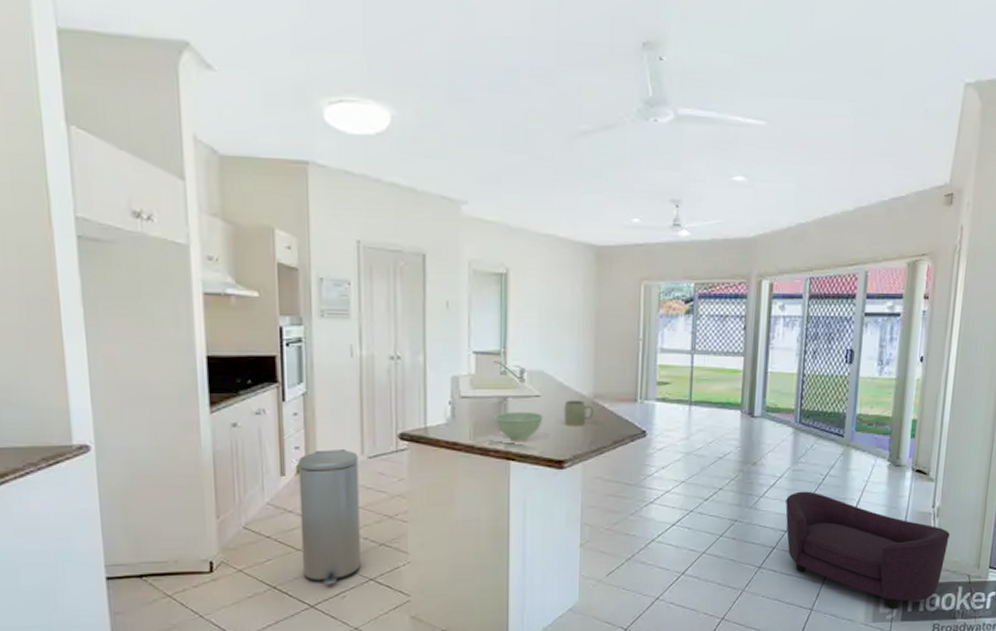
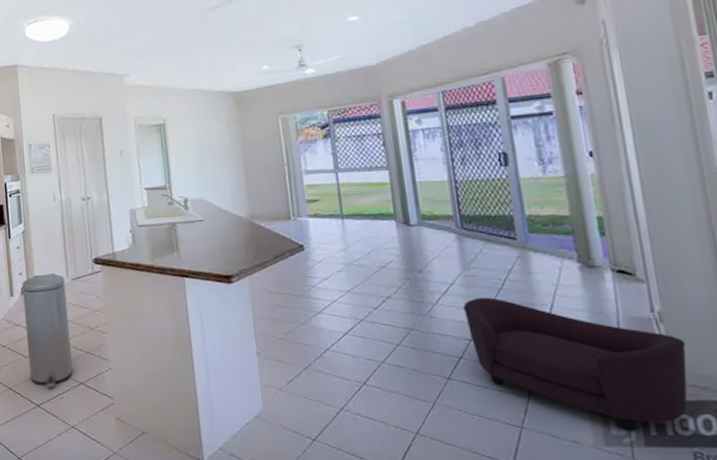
bowl: present [493,412,543,443] -> none [166,234,209,262]
mug: present [563,400,594,426] -> none [224,221,253,245]

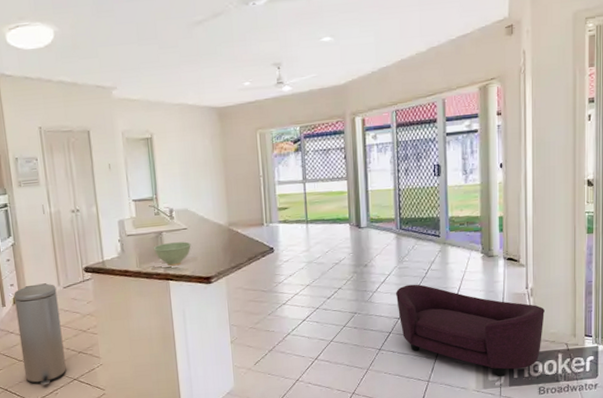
bowl: none [166,234,209,262] -> present [153,241,191,267]

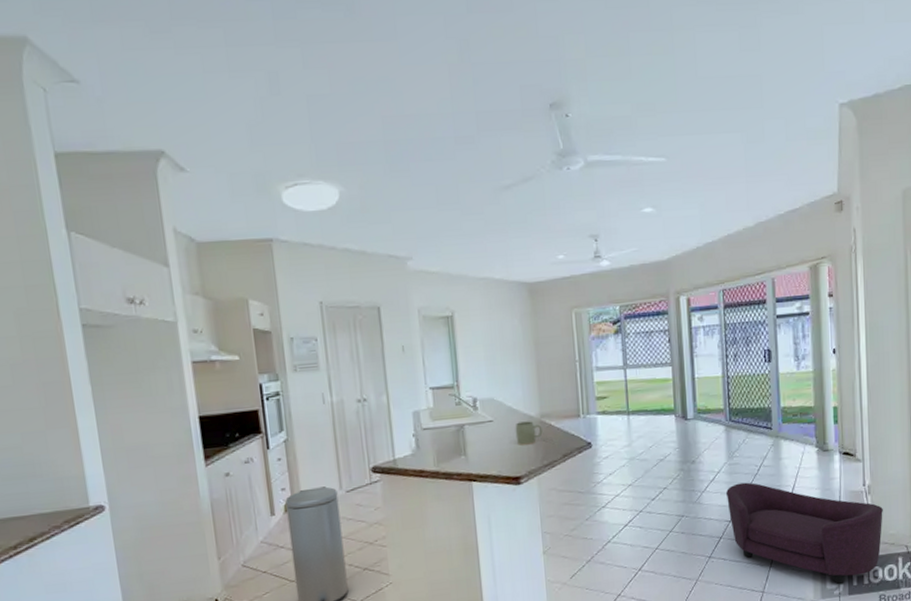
bowl: present [153,241,191,267] -> none [453,436,498,465]
mug: none [206,229,231,250] -> present [515,421,543,445]

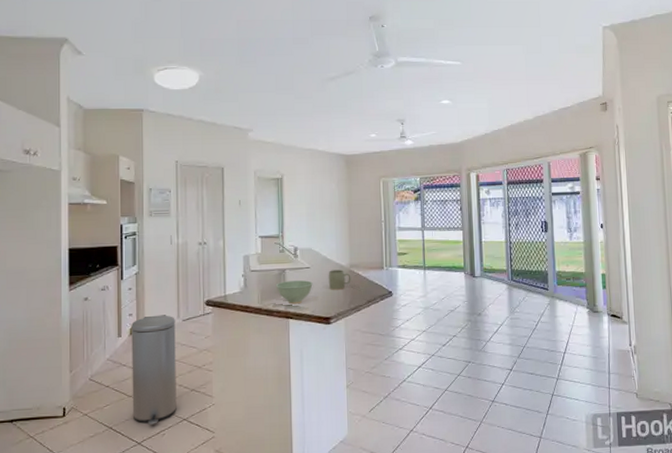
bowl: none [453,436,498,465] -> present [275,280,313,305]
dog bed: present [726,482,883,585] -> none [508,335,648,436]

